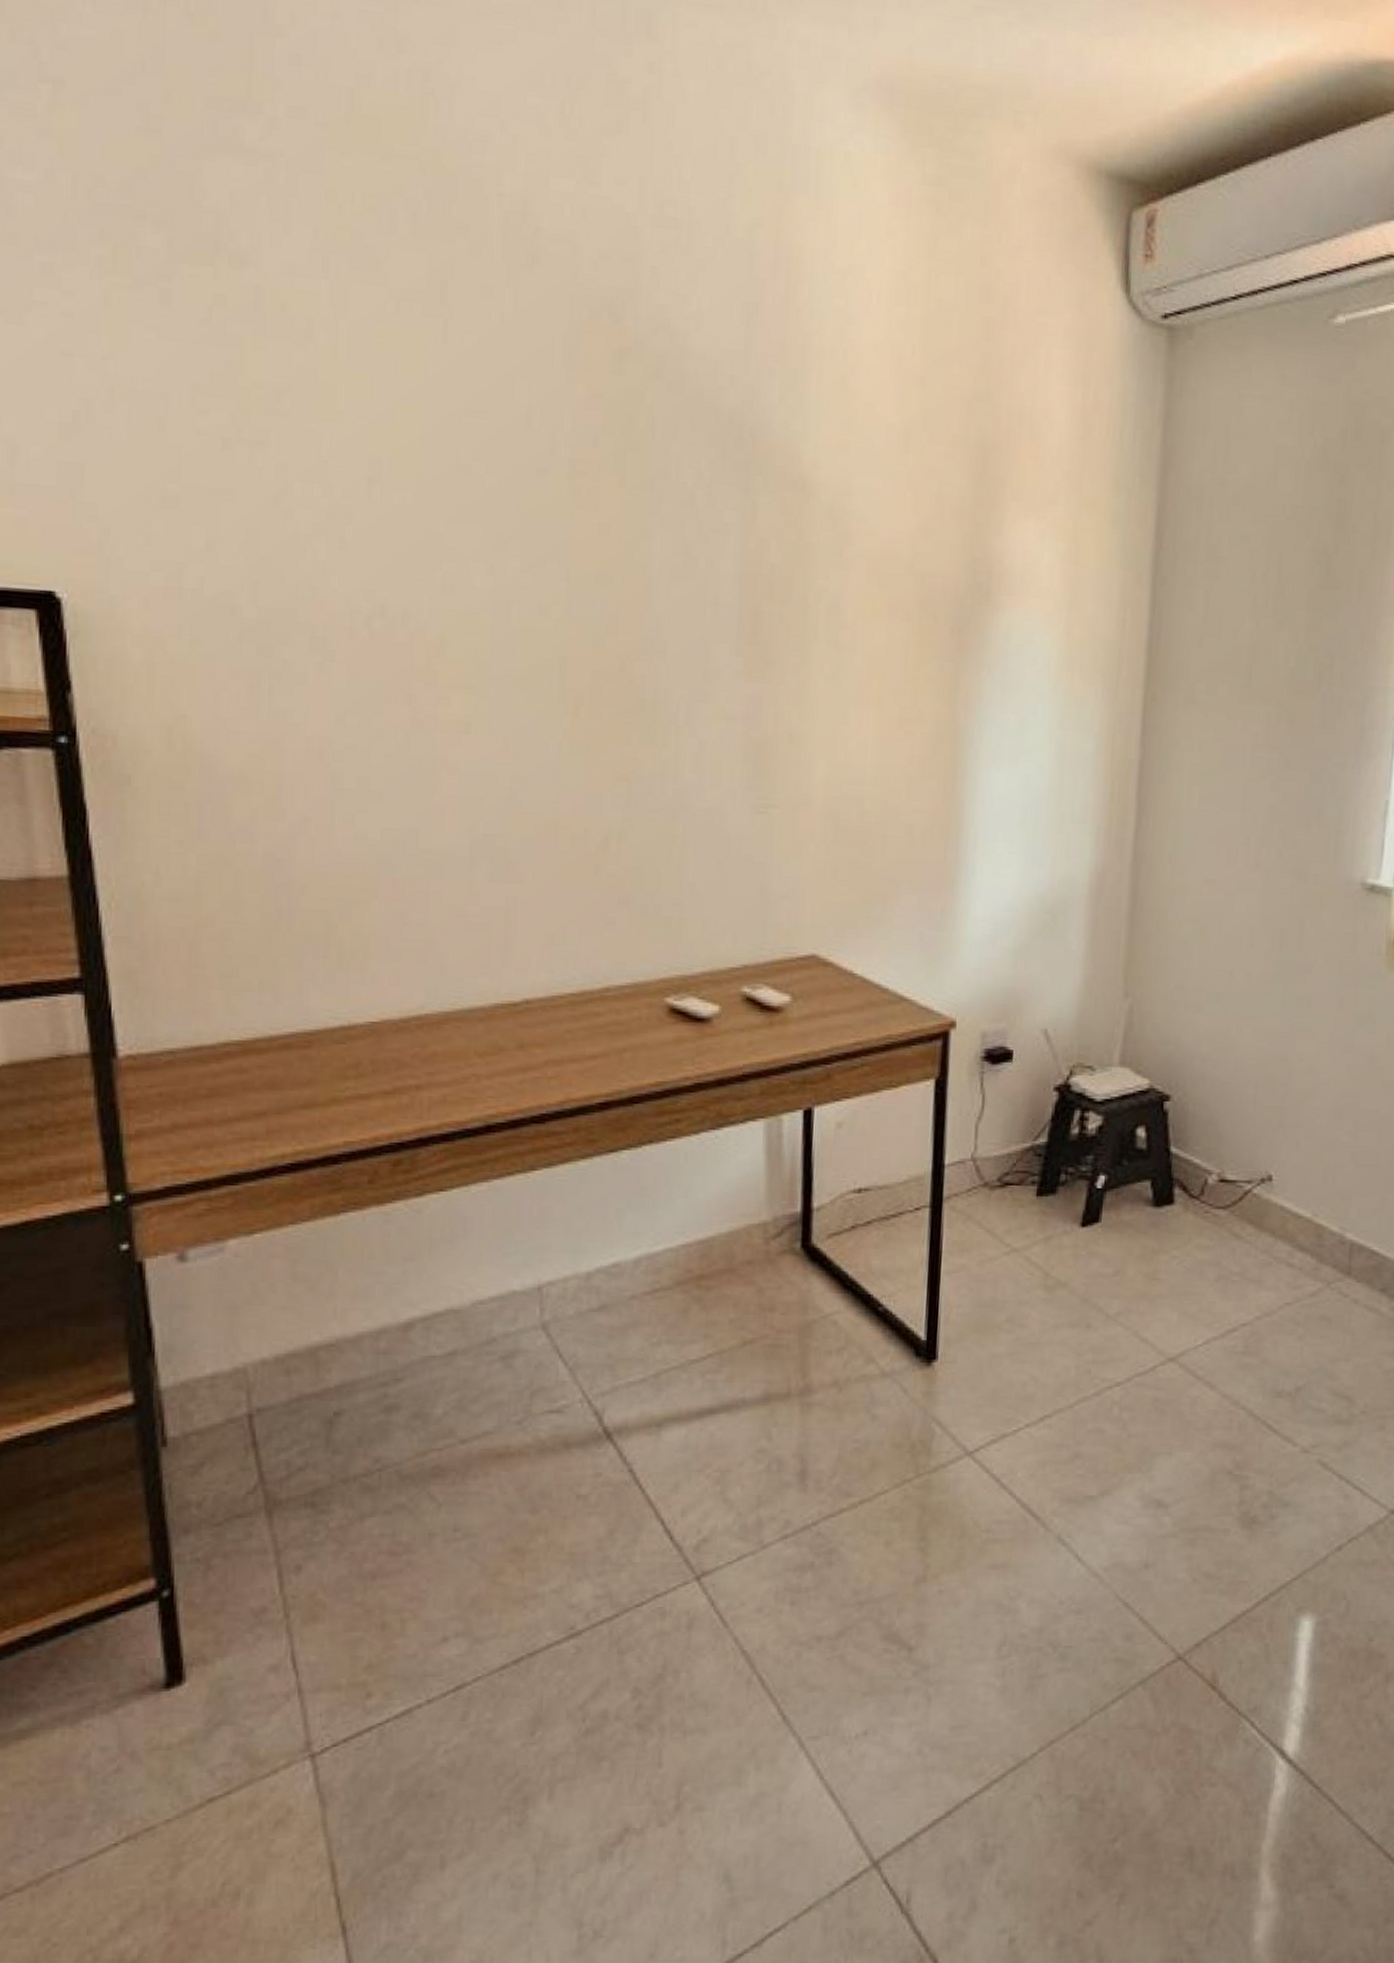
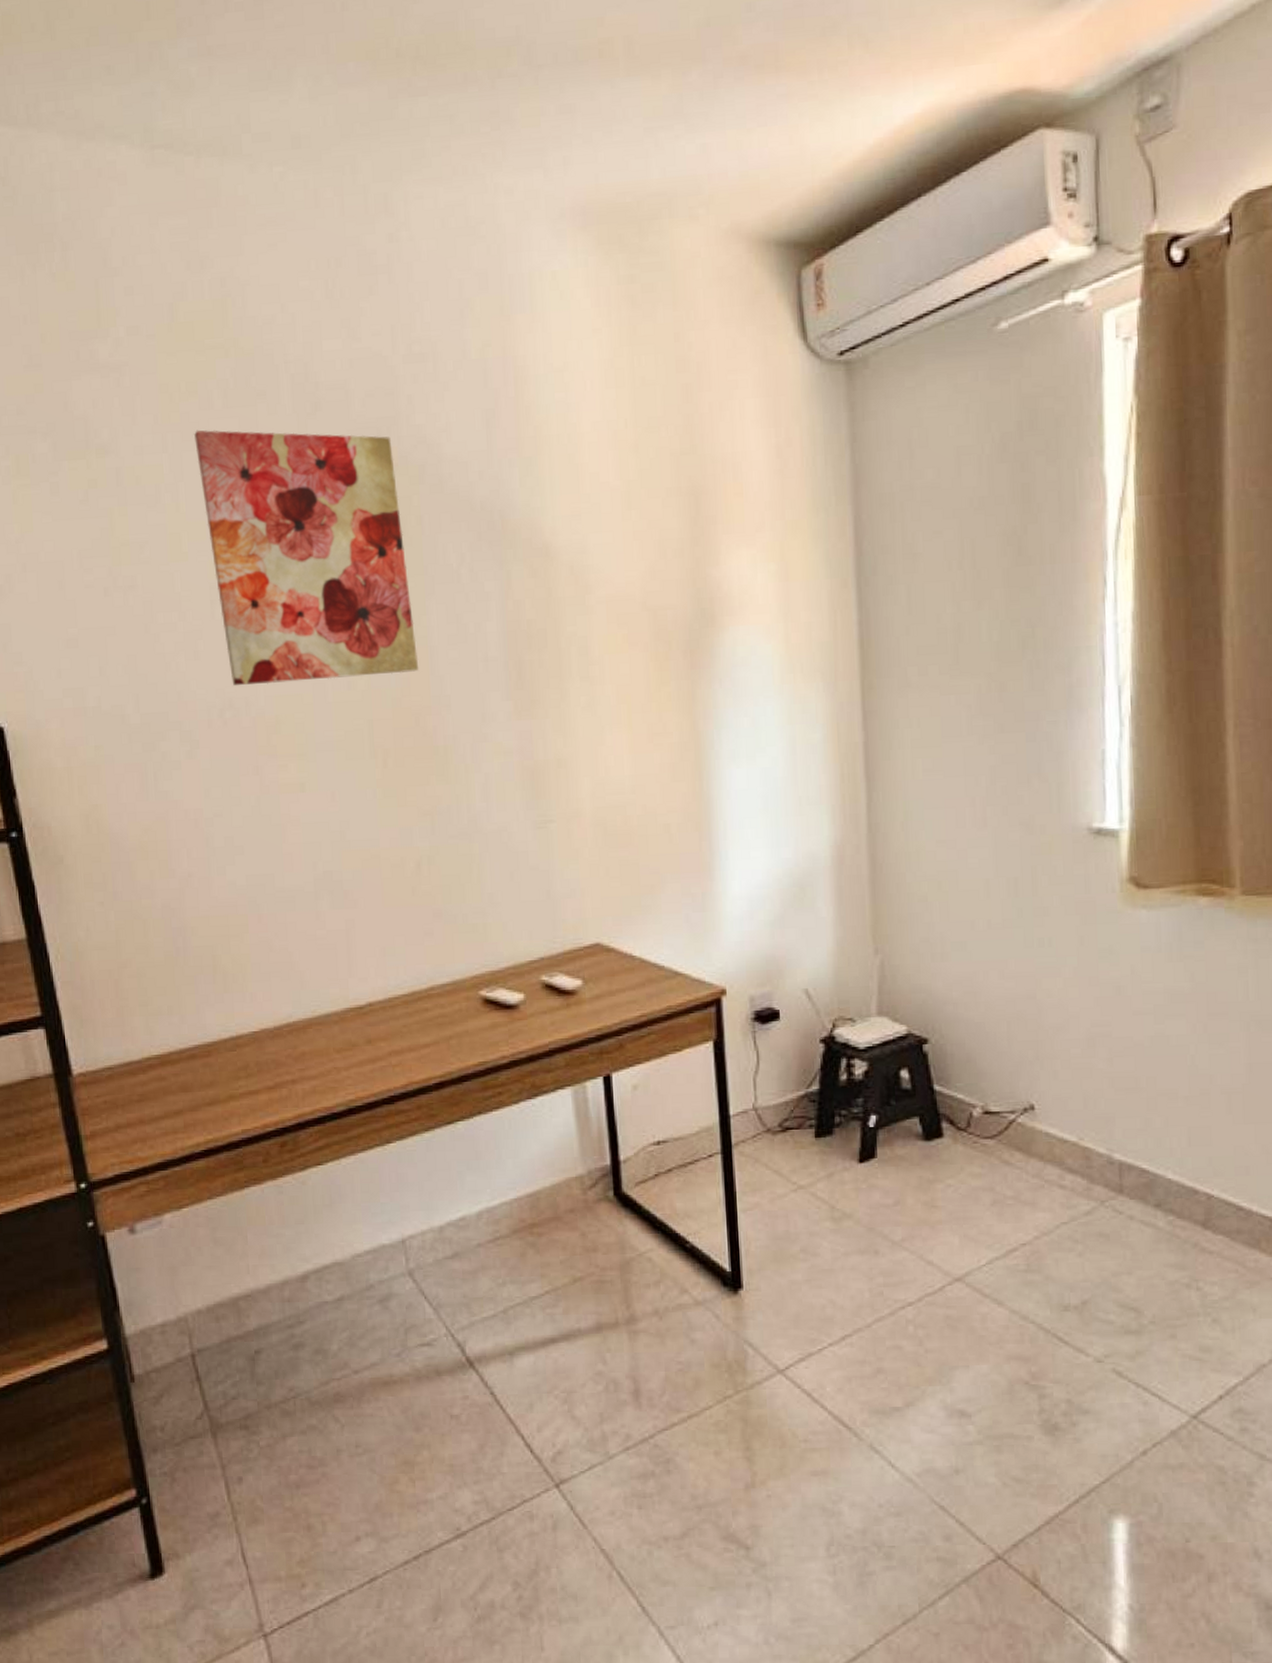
wall art: none [367,257,632,606] -> present [194,430,419,686]

